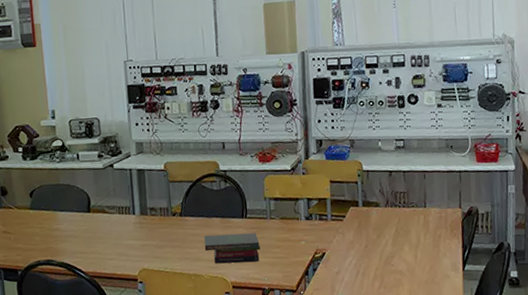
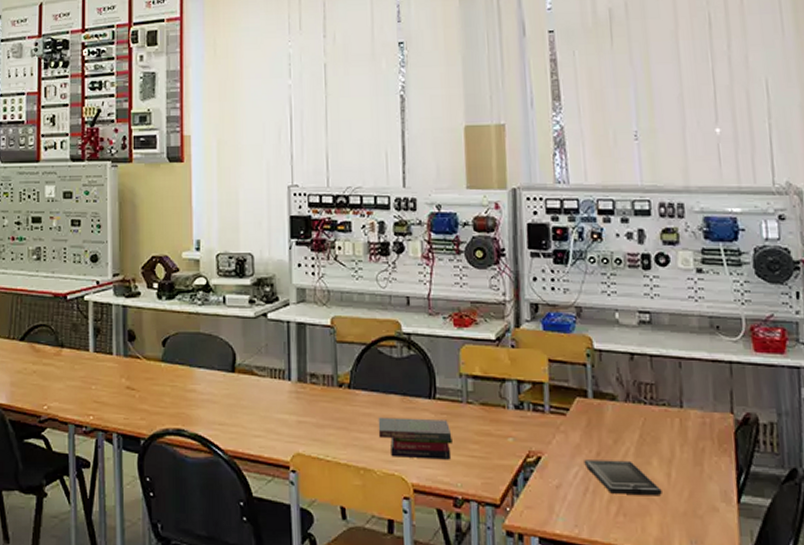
tablet: none [356,249,411,274] -> present [584,460,662,495]

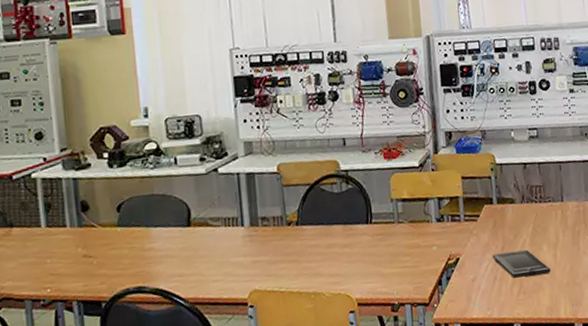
books: present [378,417,452,460] -> none [323,240,388,279]

